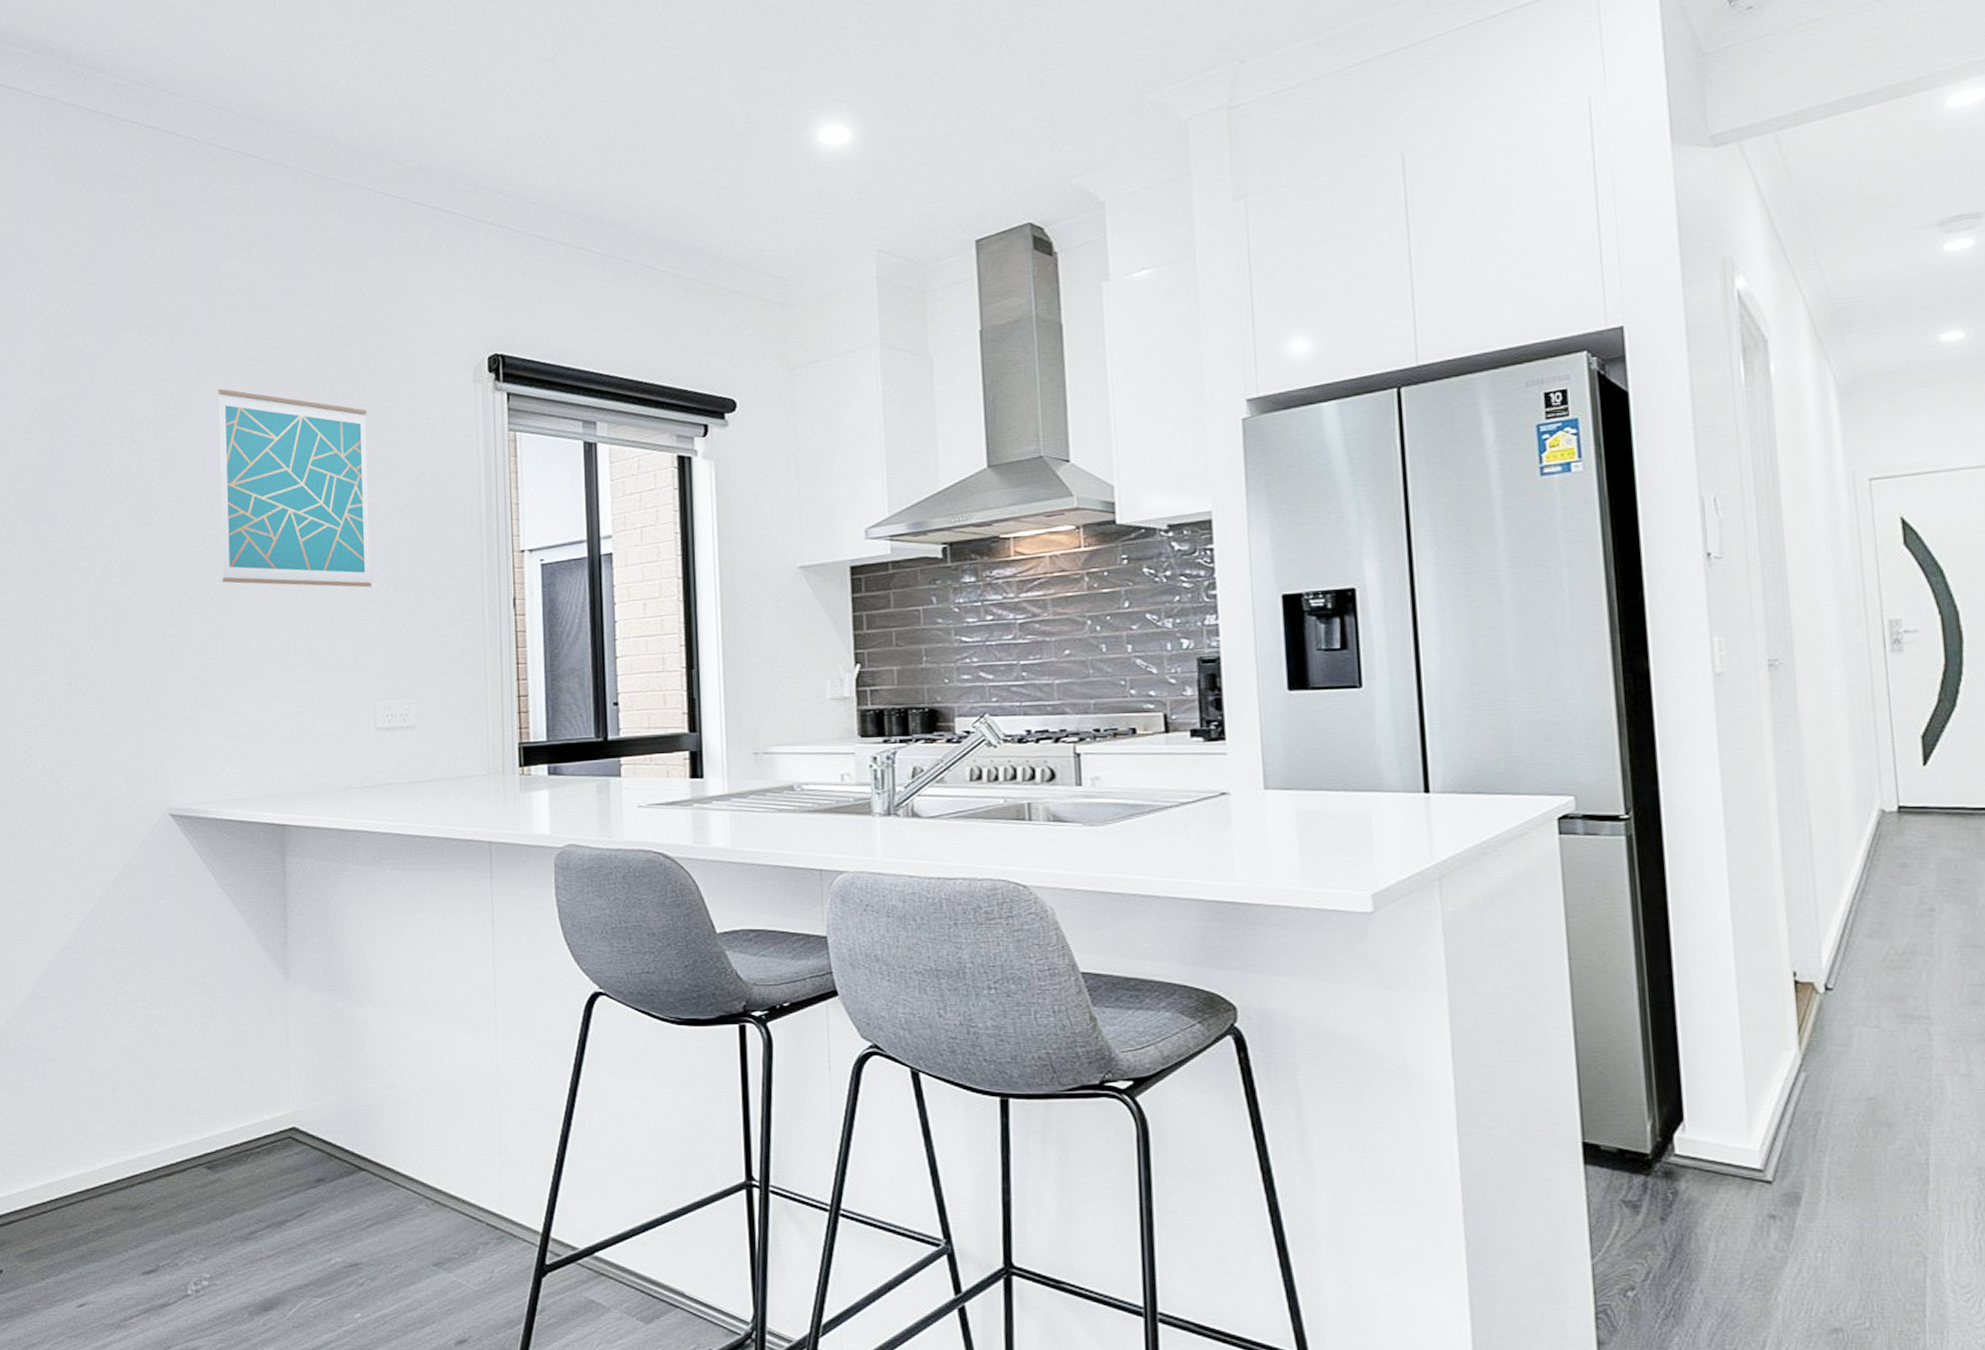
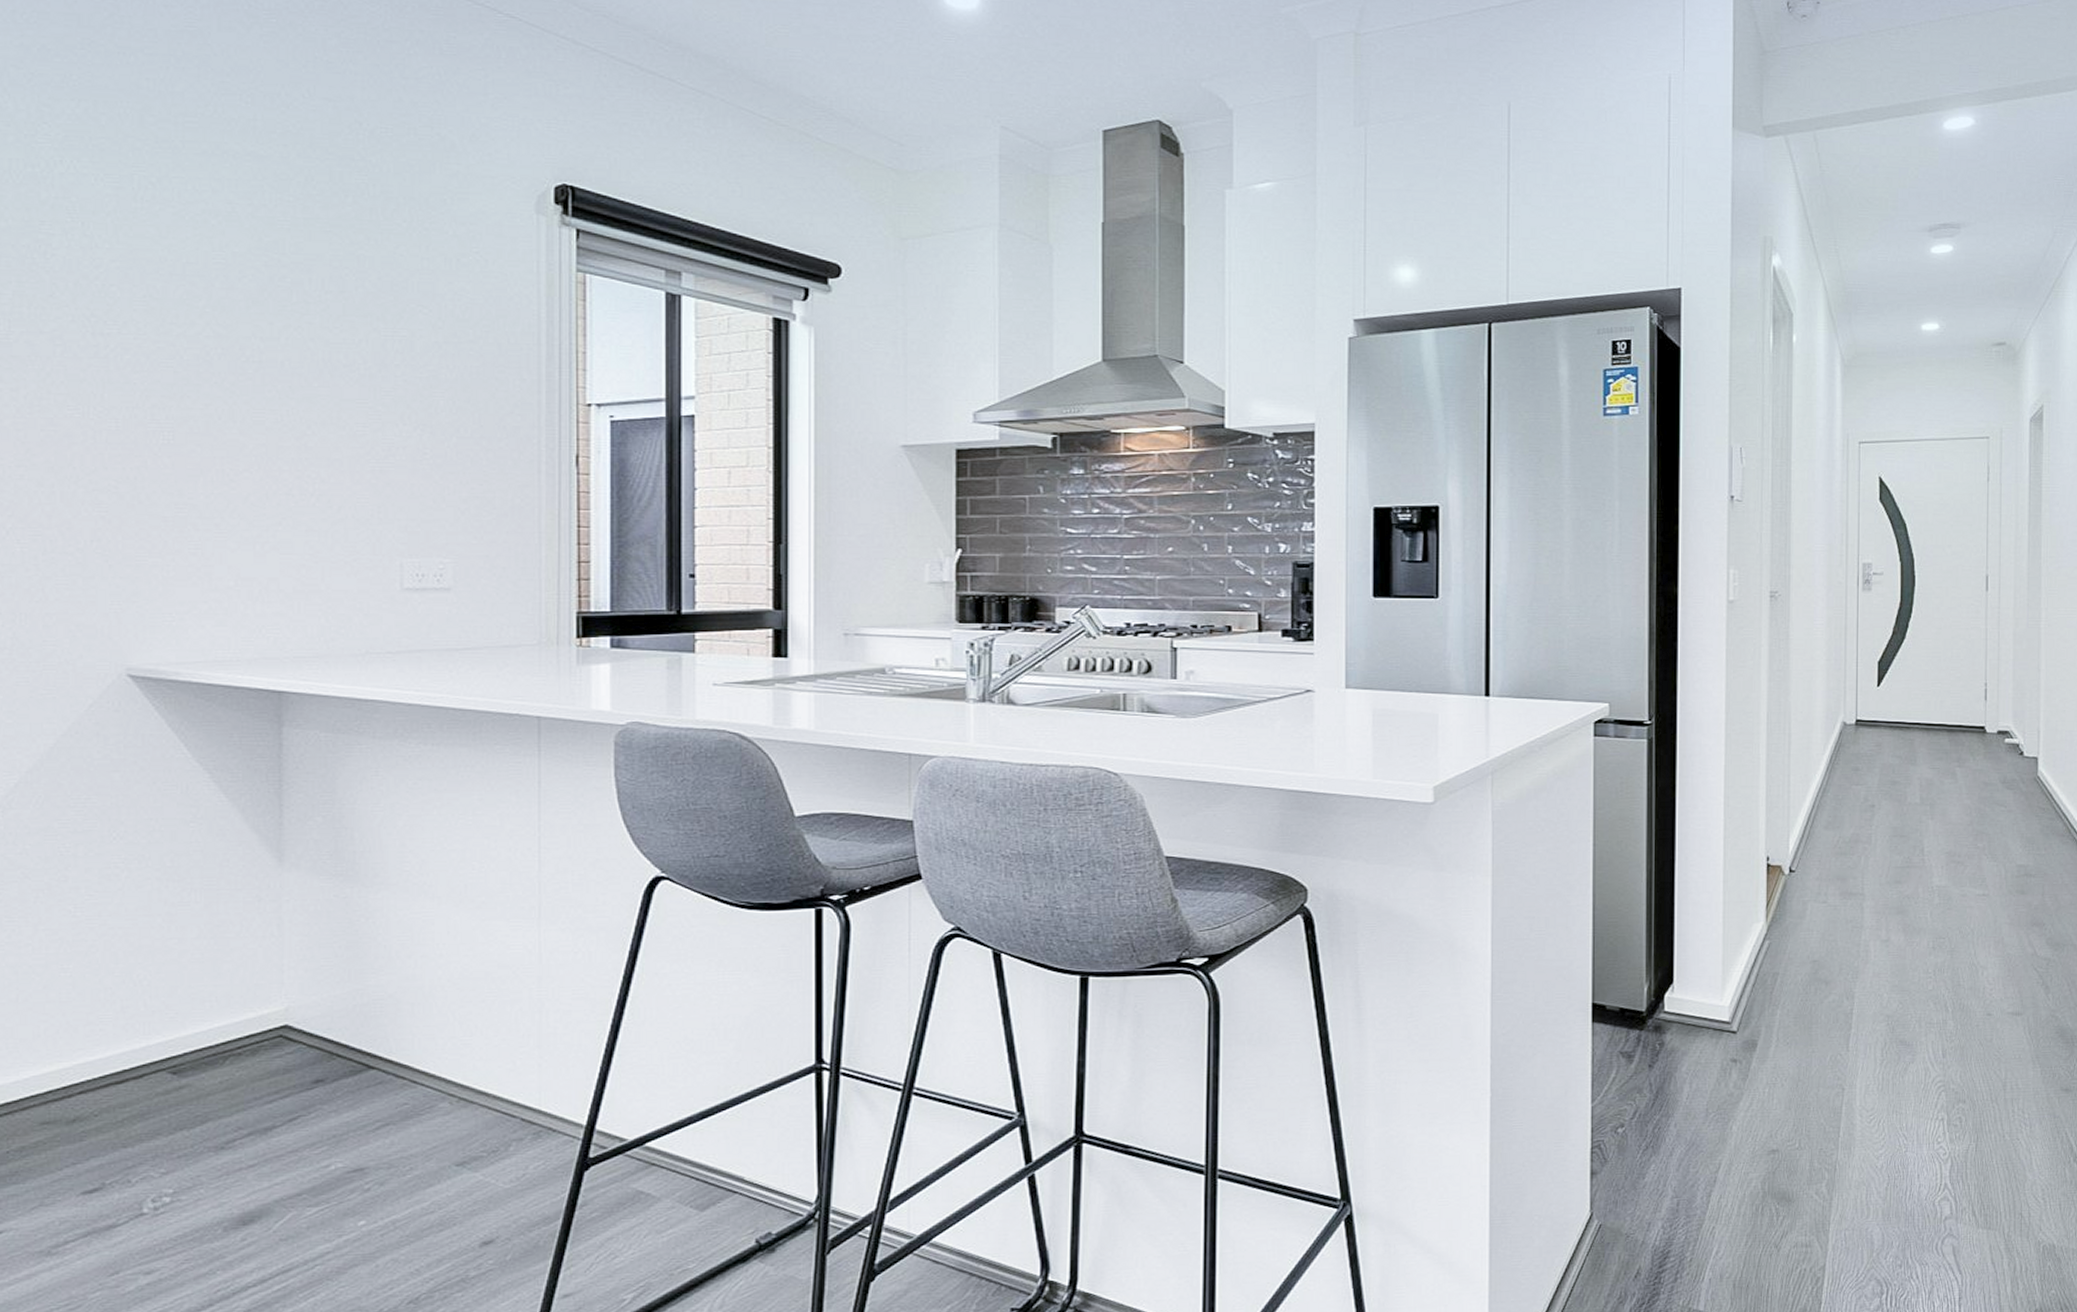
wall art: present [218,388,372,588] -> none [203,184,402,431]

